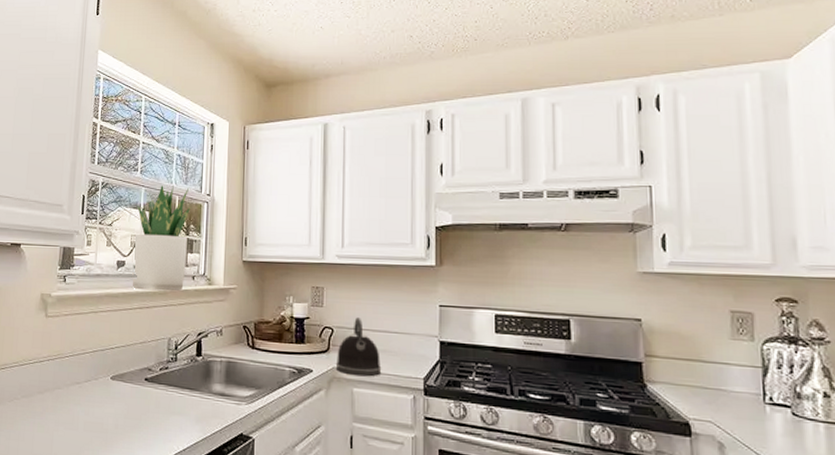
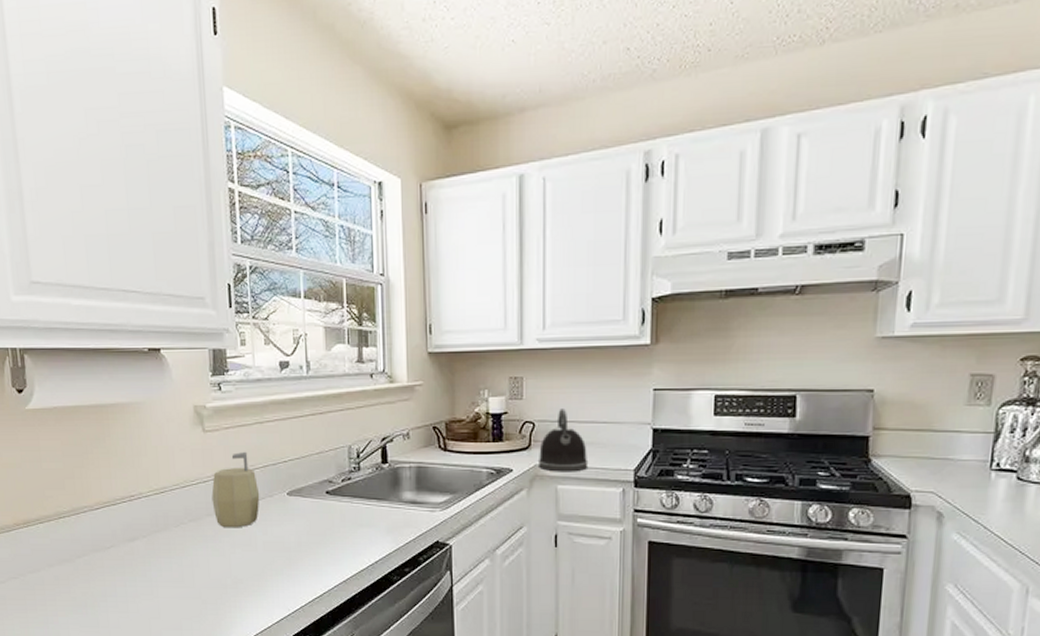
soap dispenser: none [44,336,87,407] -> present [211,451,260,528]
planter: present [132,184,190,292] -> none [295,264,362,394]

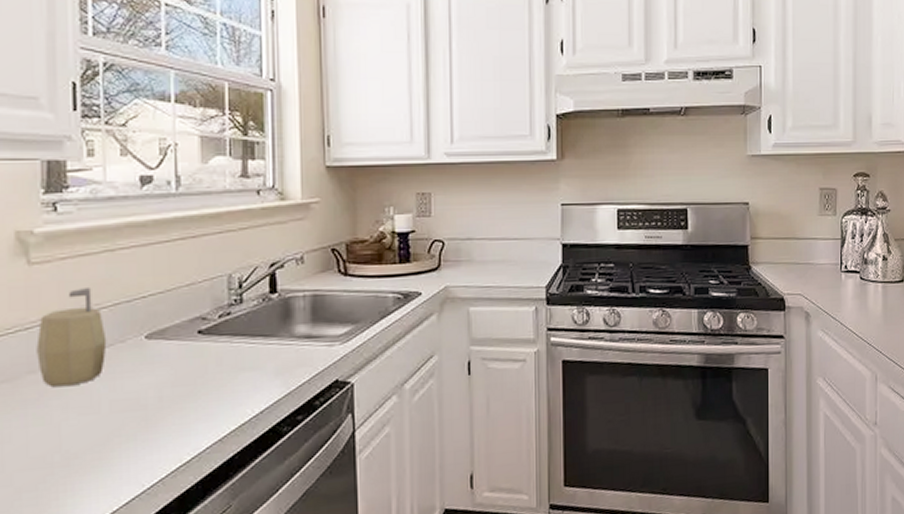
kettle: present [537,409,589,472] -> none [448,225,501,293]

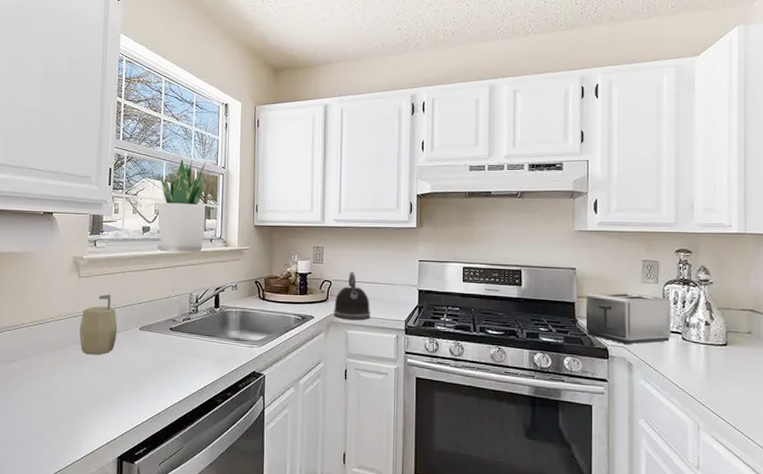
planter: none [163,66,247,214] -> present [156,158,208,253]
kettle: none [448,225,501,293] -> present [333,272,371,321]
toaster: none [760,228,849,292] -> present [585,292,671,345]

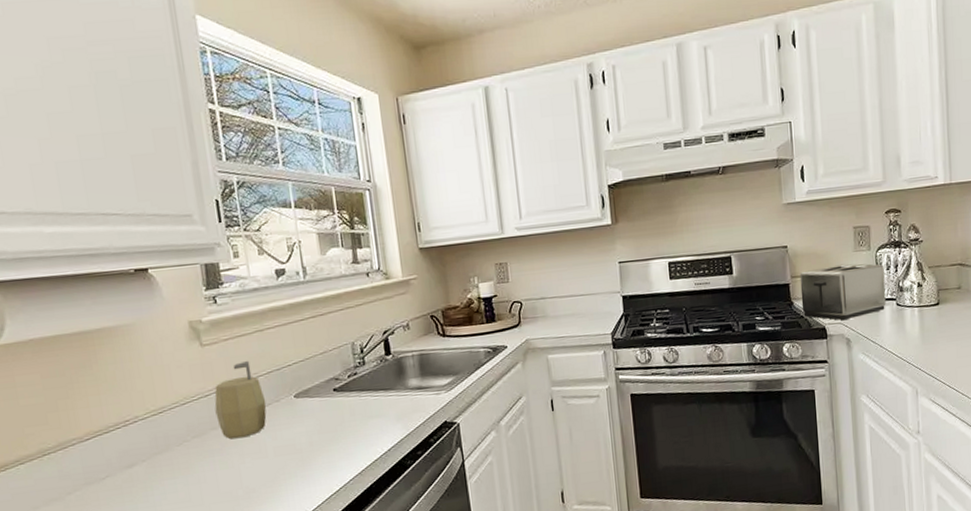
planter: present [156,158,208,253] -> none [287,174,359,298]
kettle: present [333,272,371,321] -> none [528,287,572,344]

